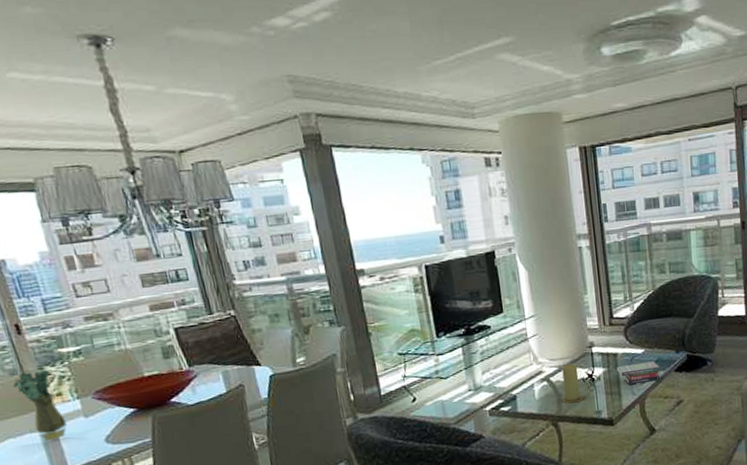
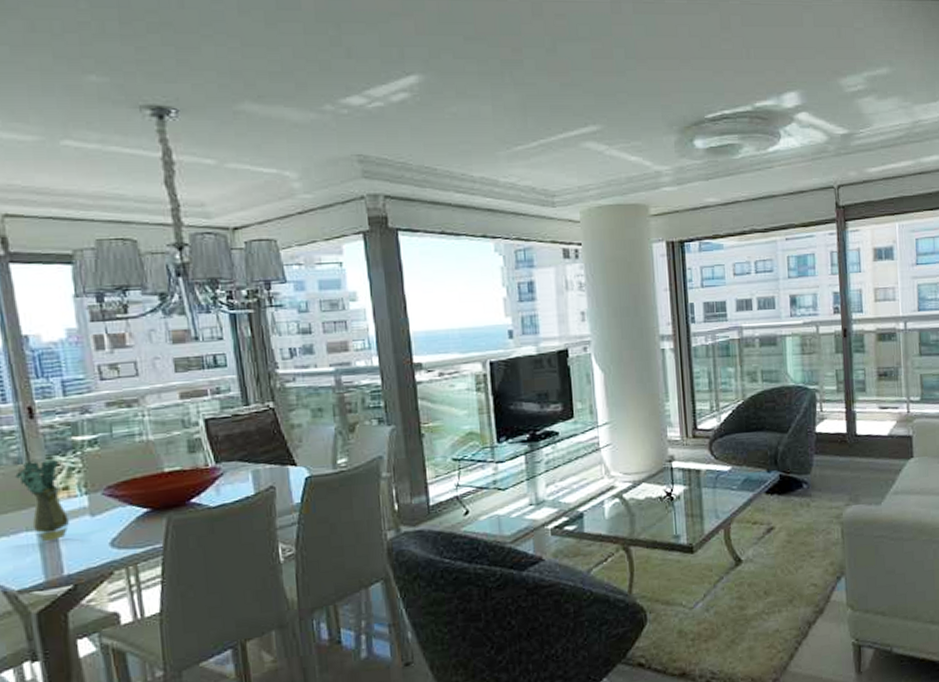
candle: present [562,364,583,404] -> none [635,479,660,525]
books: present [617,361,661,386] -> none [699,480,750,507]

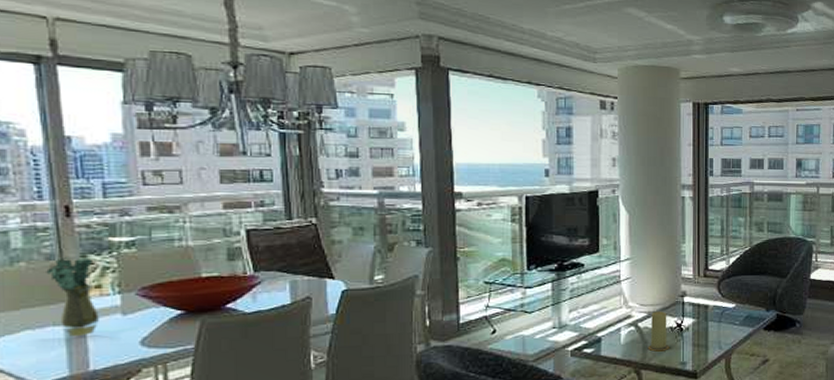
candle: none [635,479,660,525] -> present [647,311,669,352]

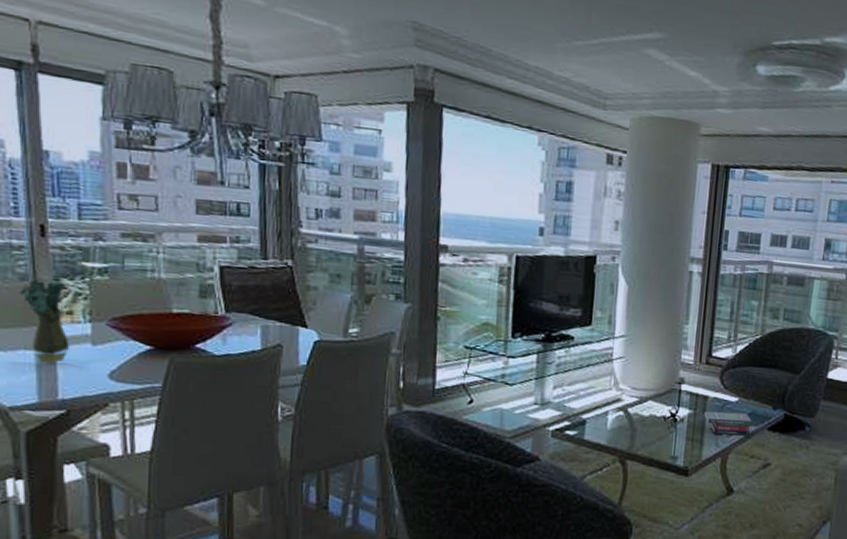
candle: present [647,311,669,352] -> none [636,397,661,442]
books: none [706,317,750,339] -> present [704,410,753,437]

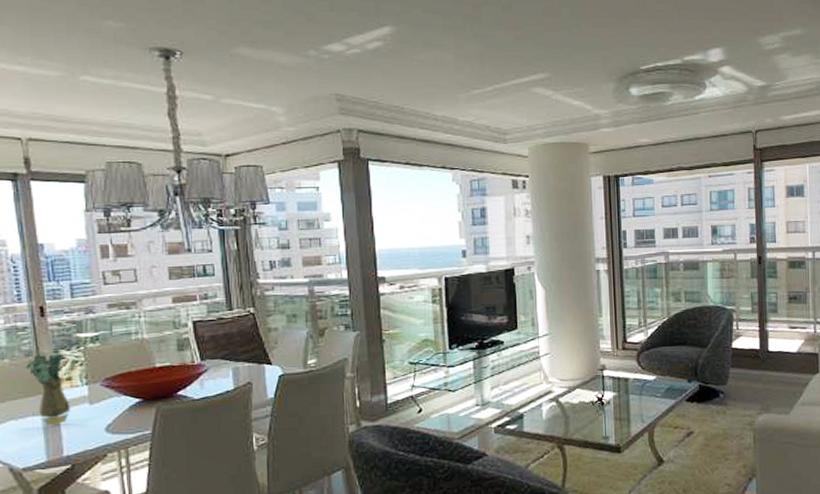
books: present [704,410,753,437] -> none [627,389,672,412]

